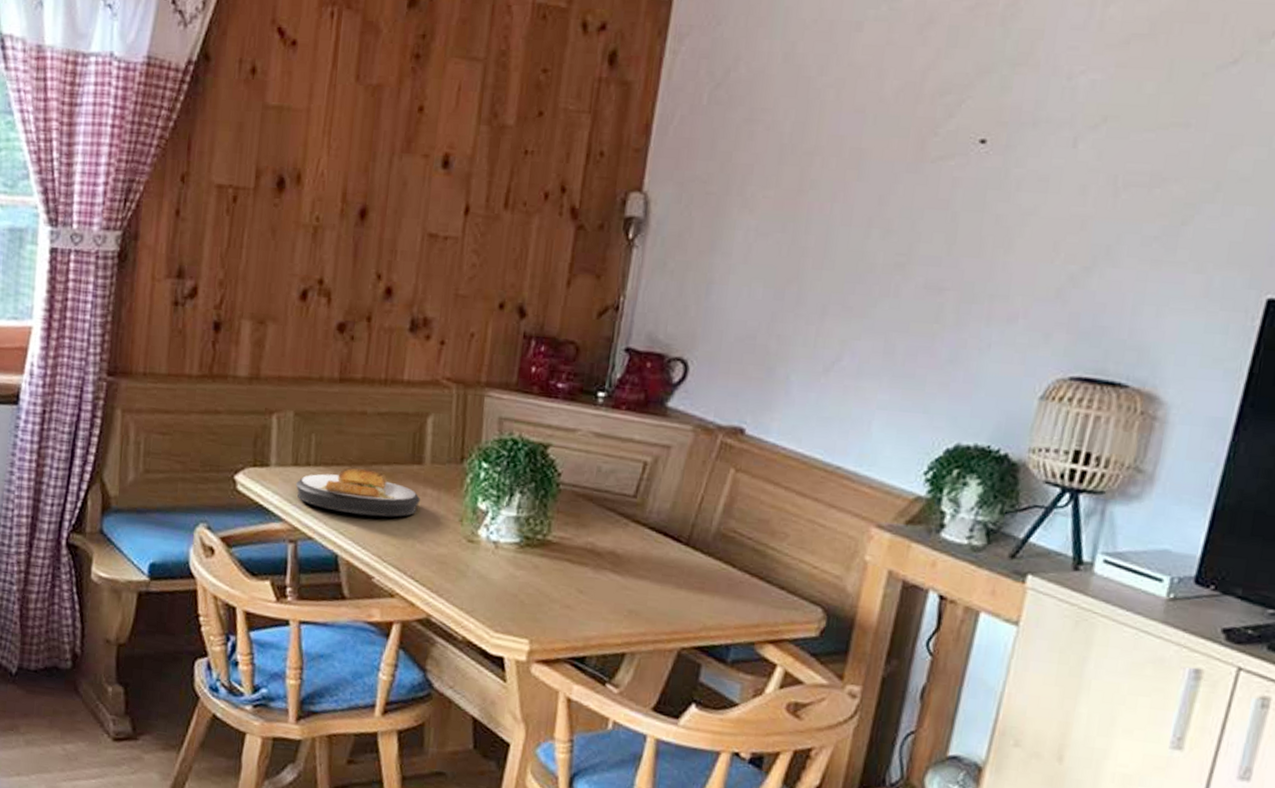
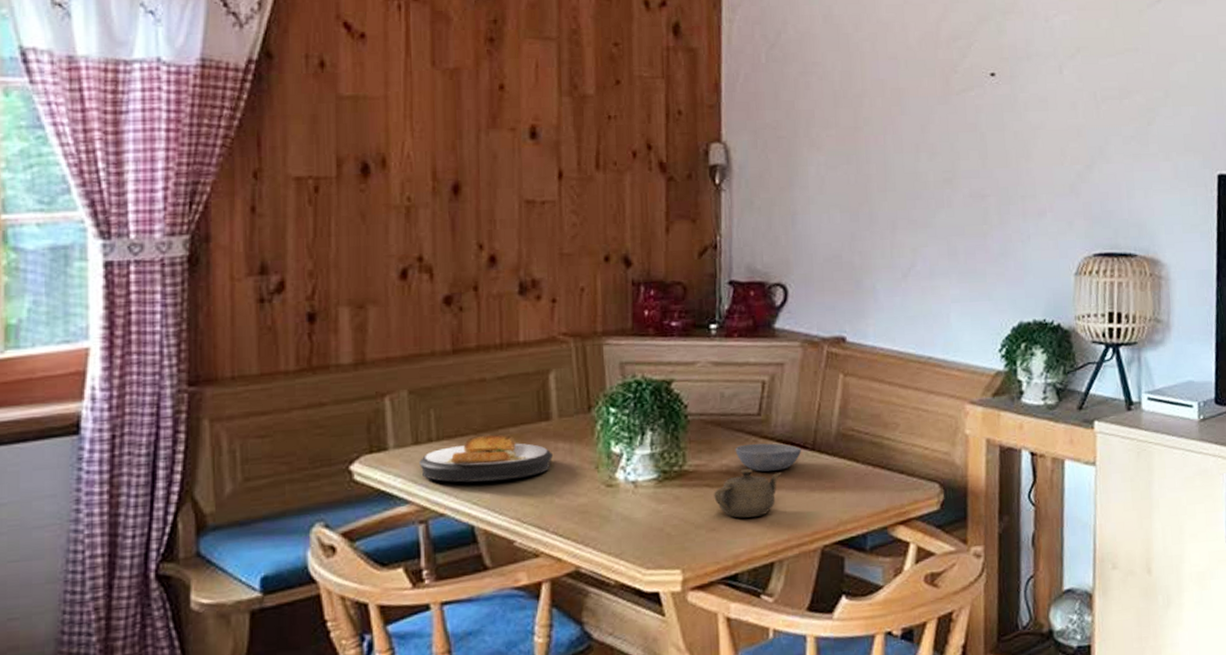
teapot: none [573,550,649,603] -> present [714,468,782,518]
bowl: none [603,525,675,560] -> present [735,443,802,472]

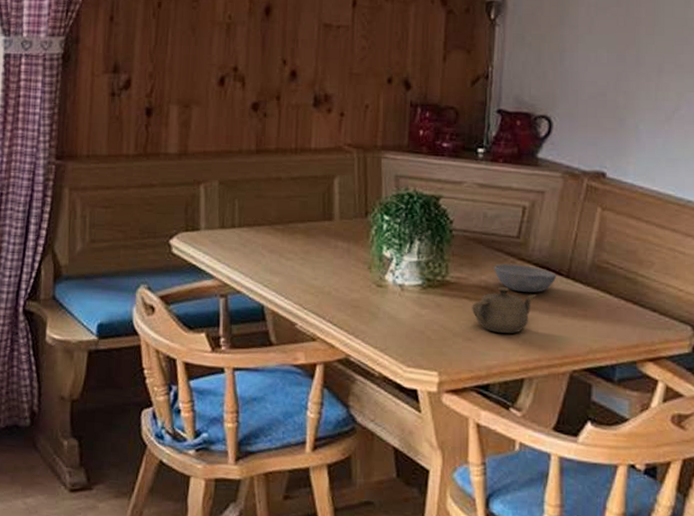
plate: present [419,434,554,483] -> none [224,227,334,269]

